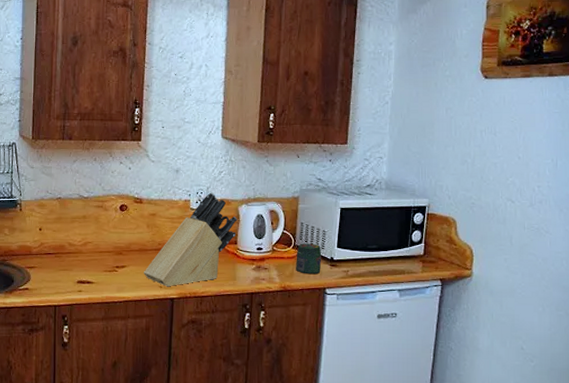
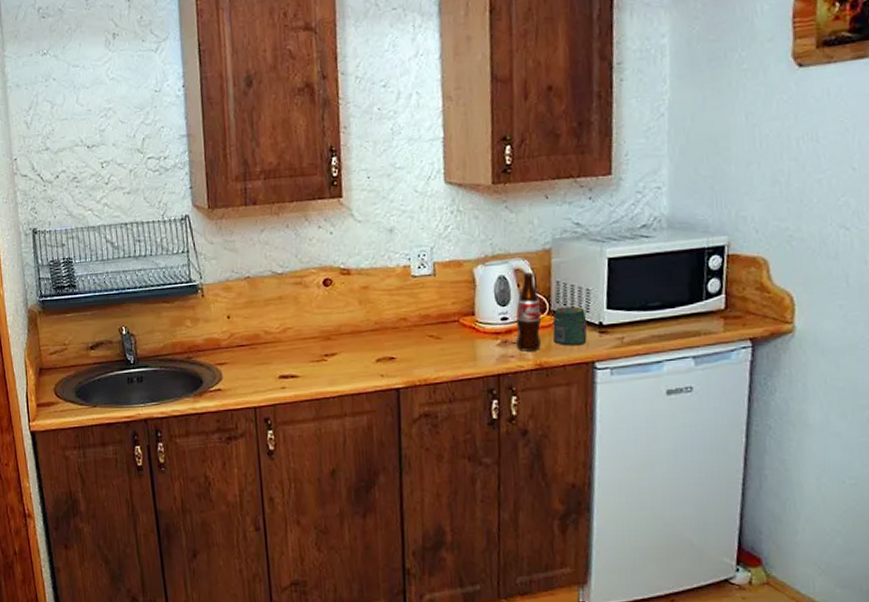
knife block: present [143,192,238,287] -> none [358,253,474,375]
bottle: none [267,214,288,276] -> present [515,272,542,352]

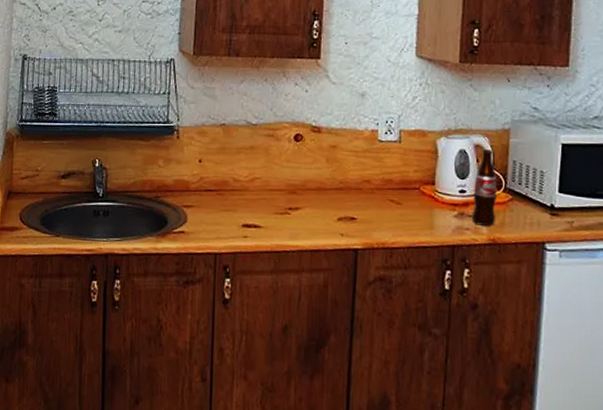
jar: present [552,306,587,346] -> none [507,186,540,225]

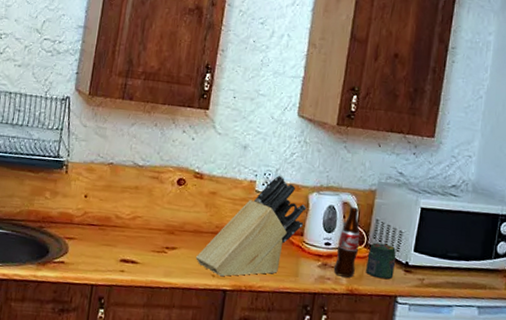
knife block: none [321,121,436,235] -> present [195,175,307,277]
jar: none [507,186,540,225] -> present [366,242,397,280]

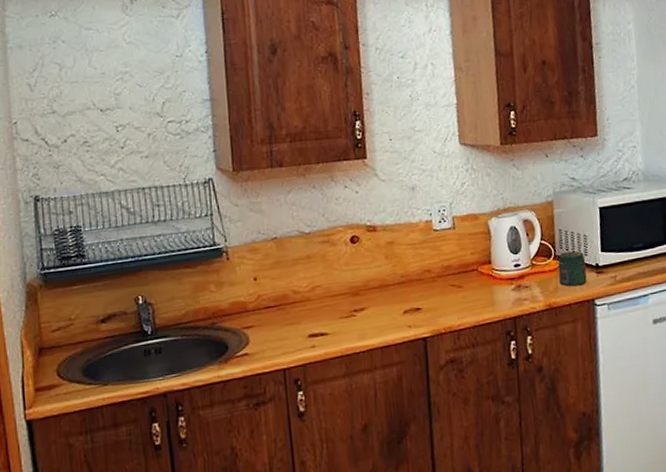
knife block: present [195,175,307,277] -> none [386,208,490,326]
bottle: present [333,207,360,278] -> none [526,222,550,294]

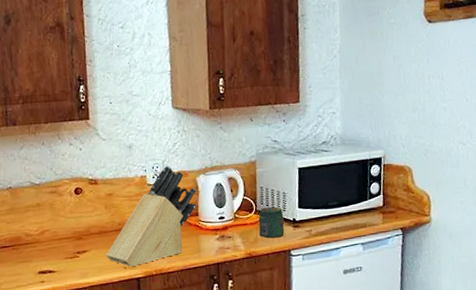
knife block: none [386,208,490,326] -> present [105,165,197,267]

